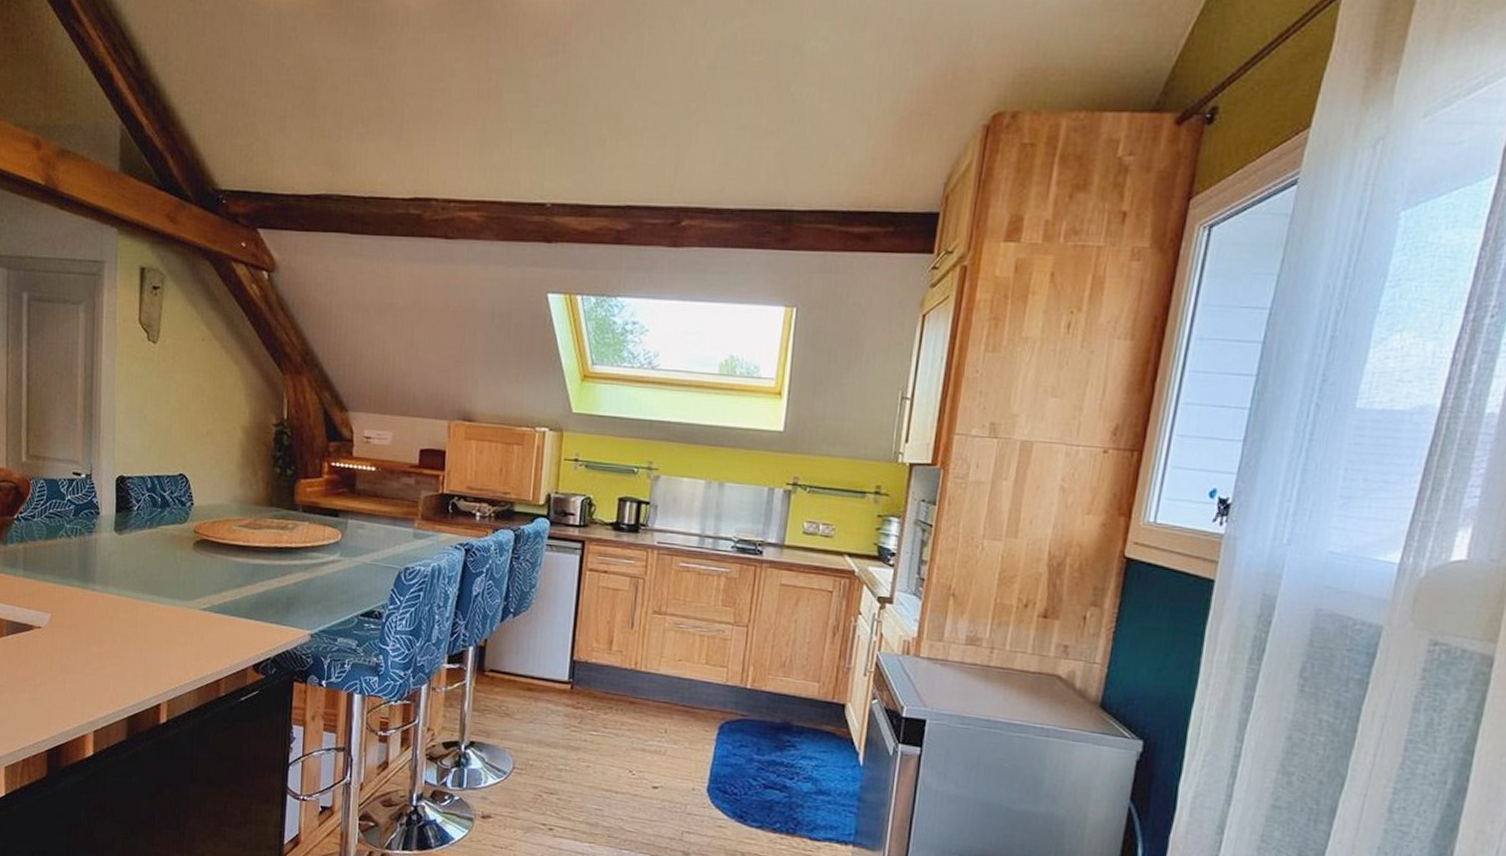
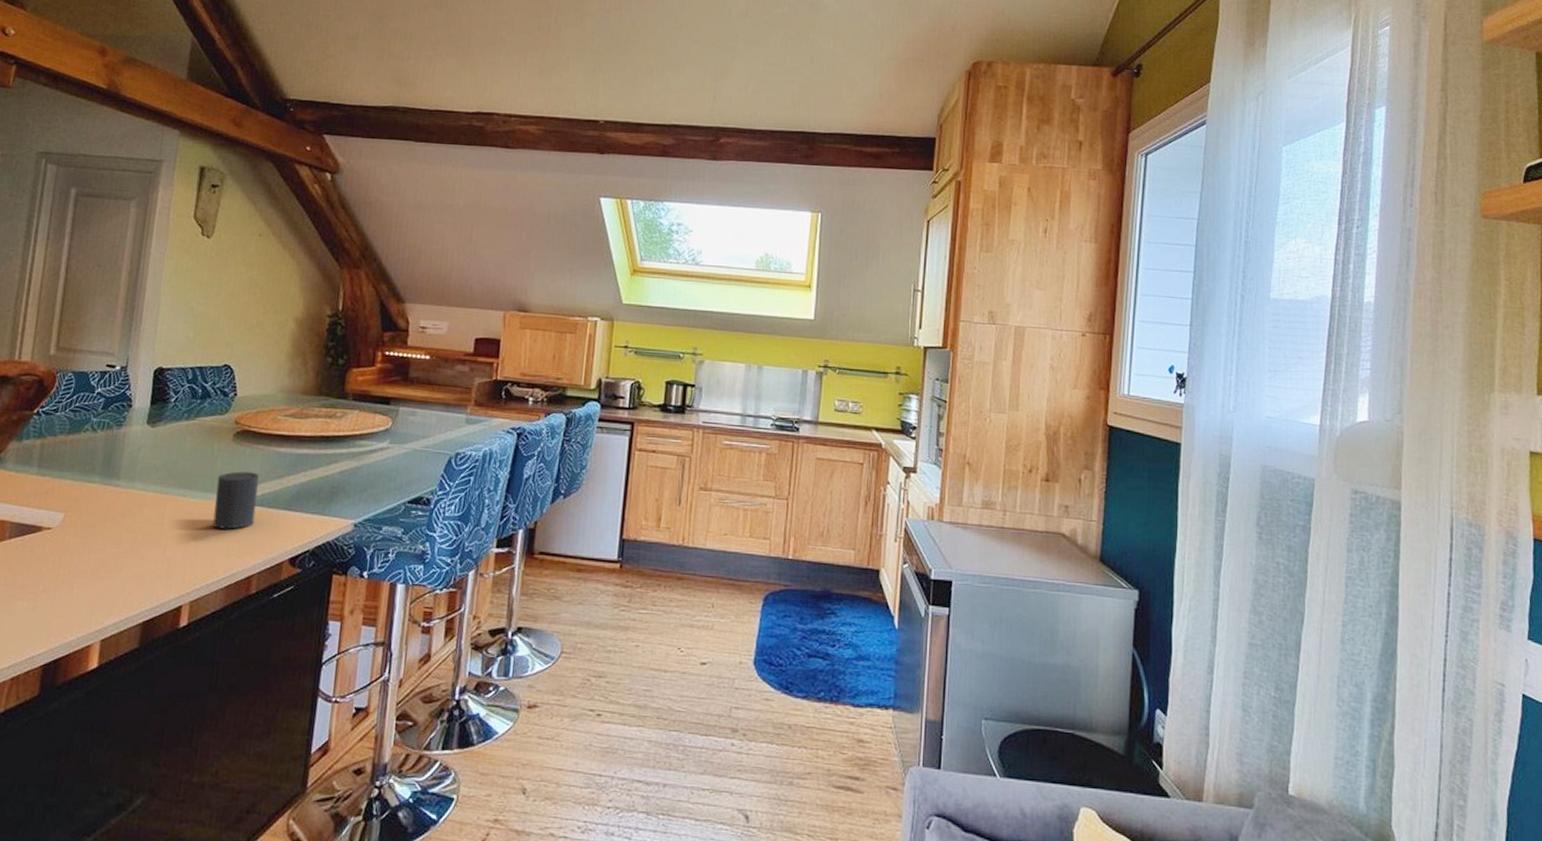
cup: none [181,579,220,635] -> present [212,471,259,530]

